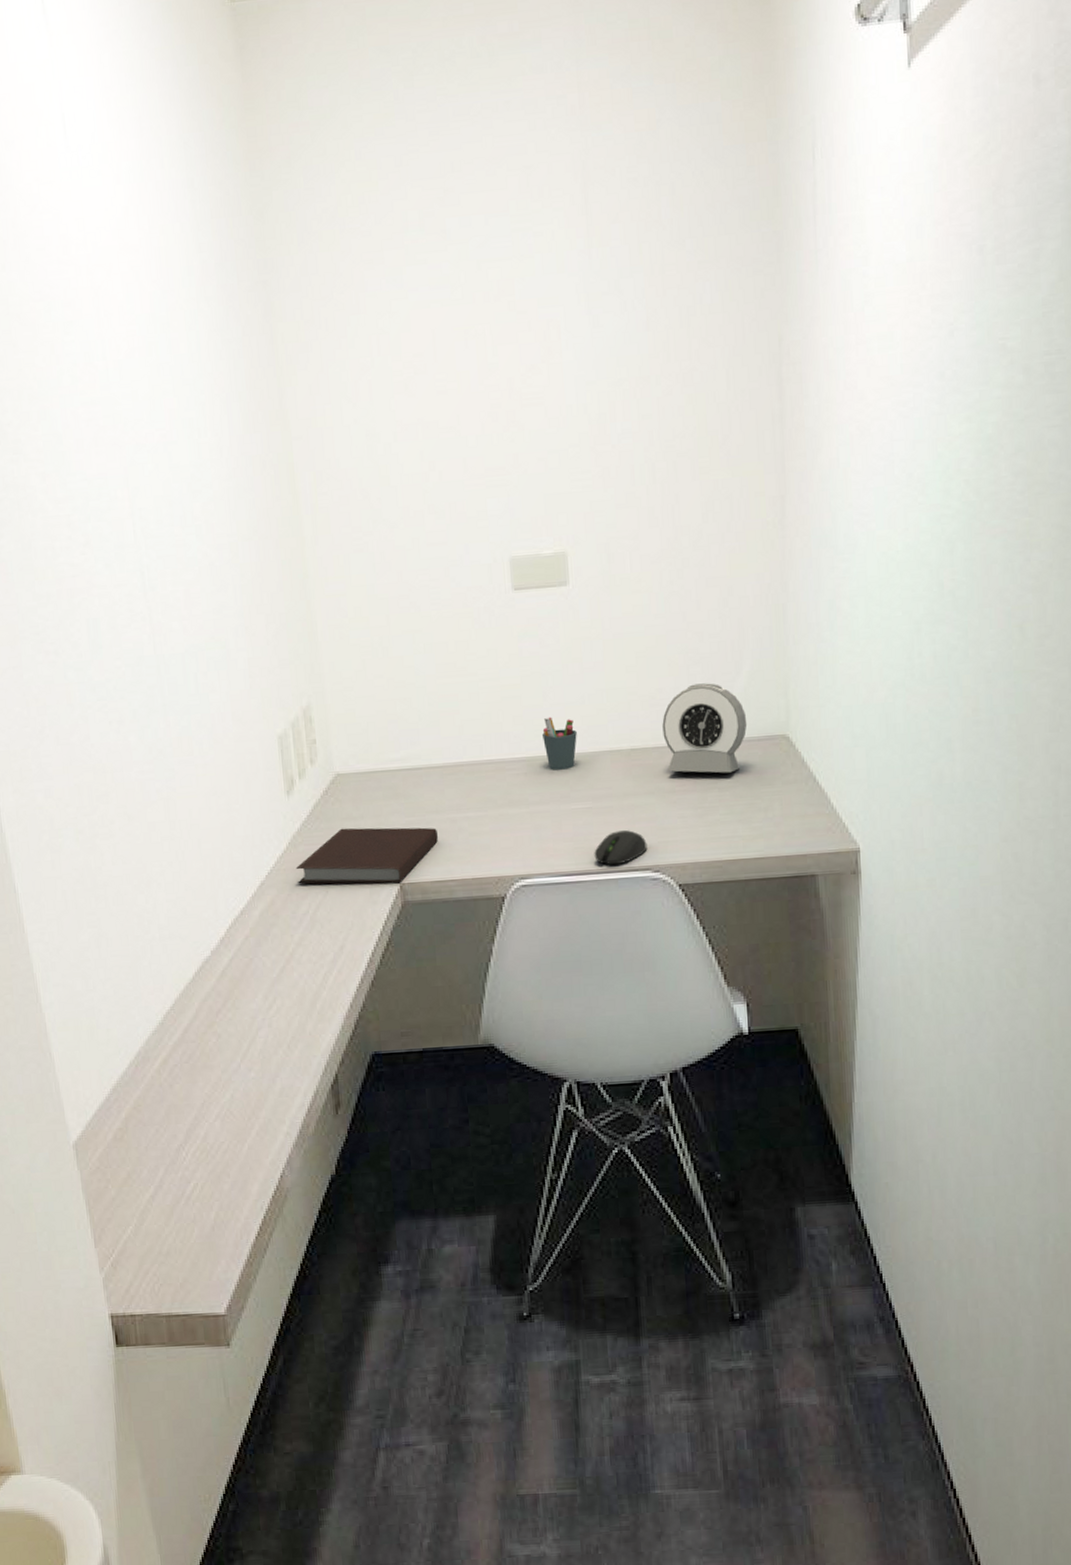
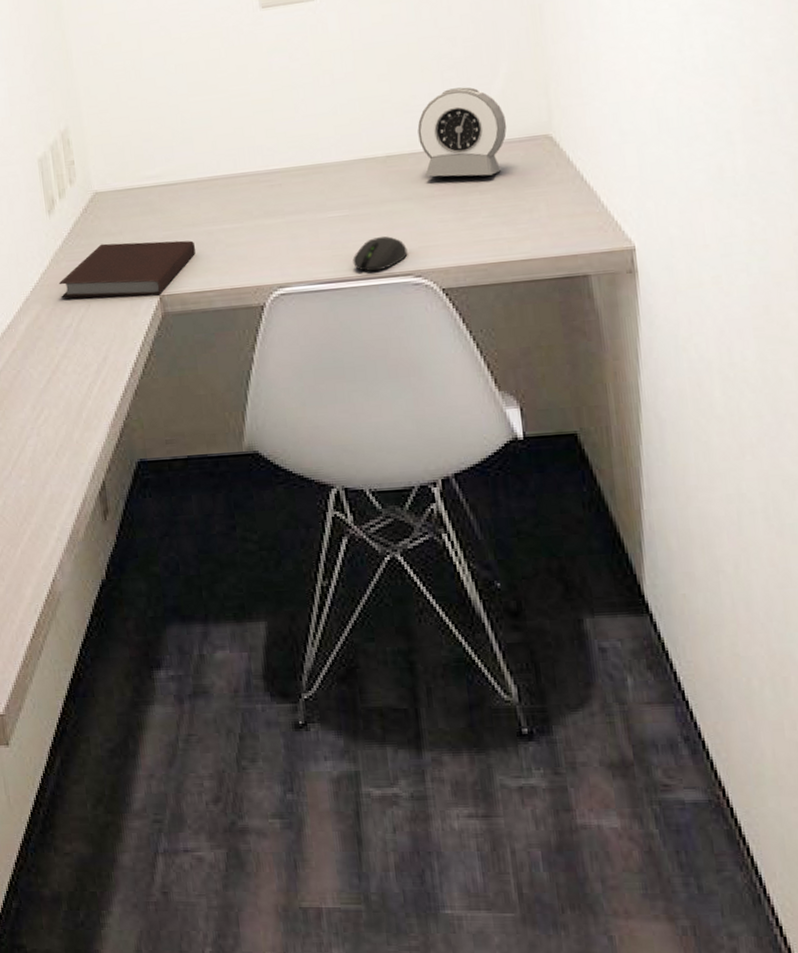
pen holder: present [541,716,577,771] -> none [294,128,331,181]

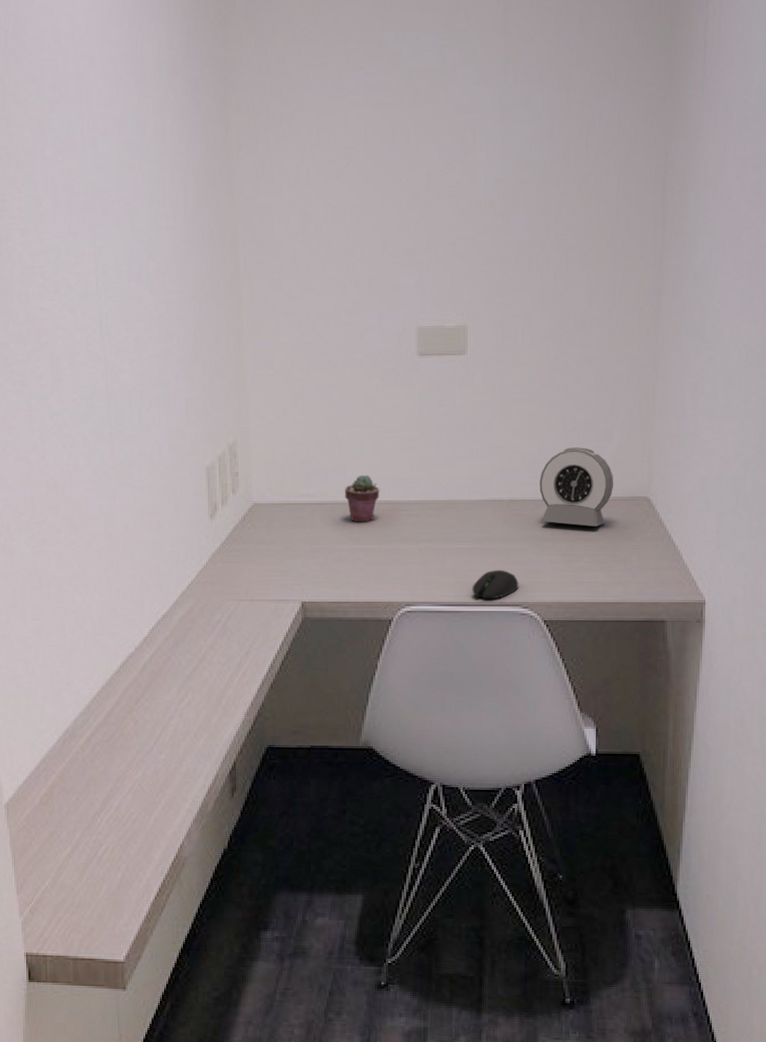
notebook: present [58,240,195,299] -> none [213,550,337,602]
potted succulent: none [194,146,235,201] -> present [345,474,380,523]

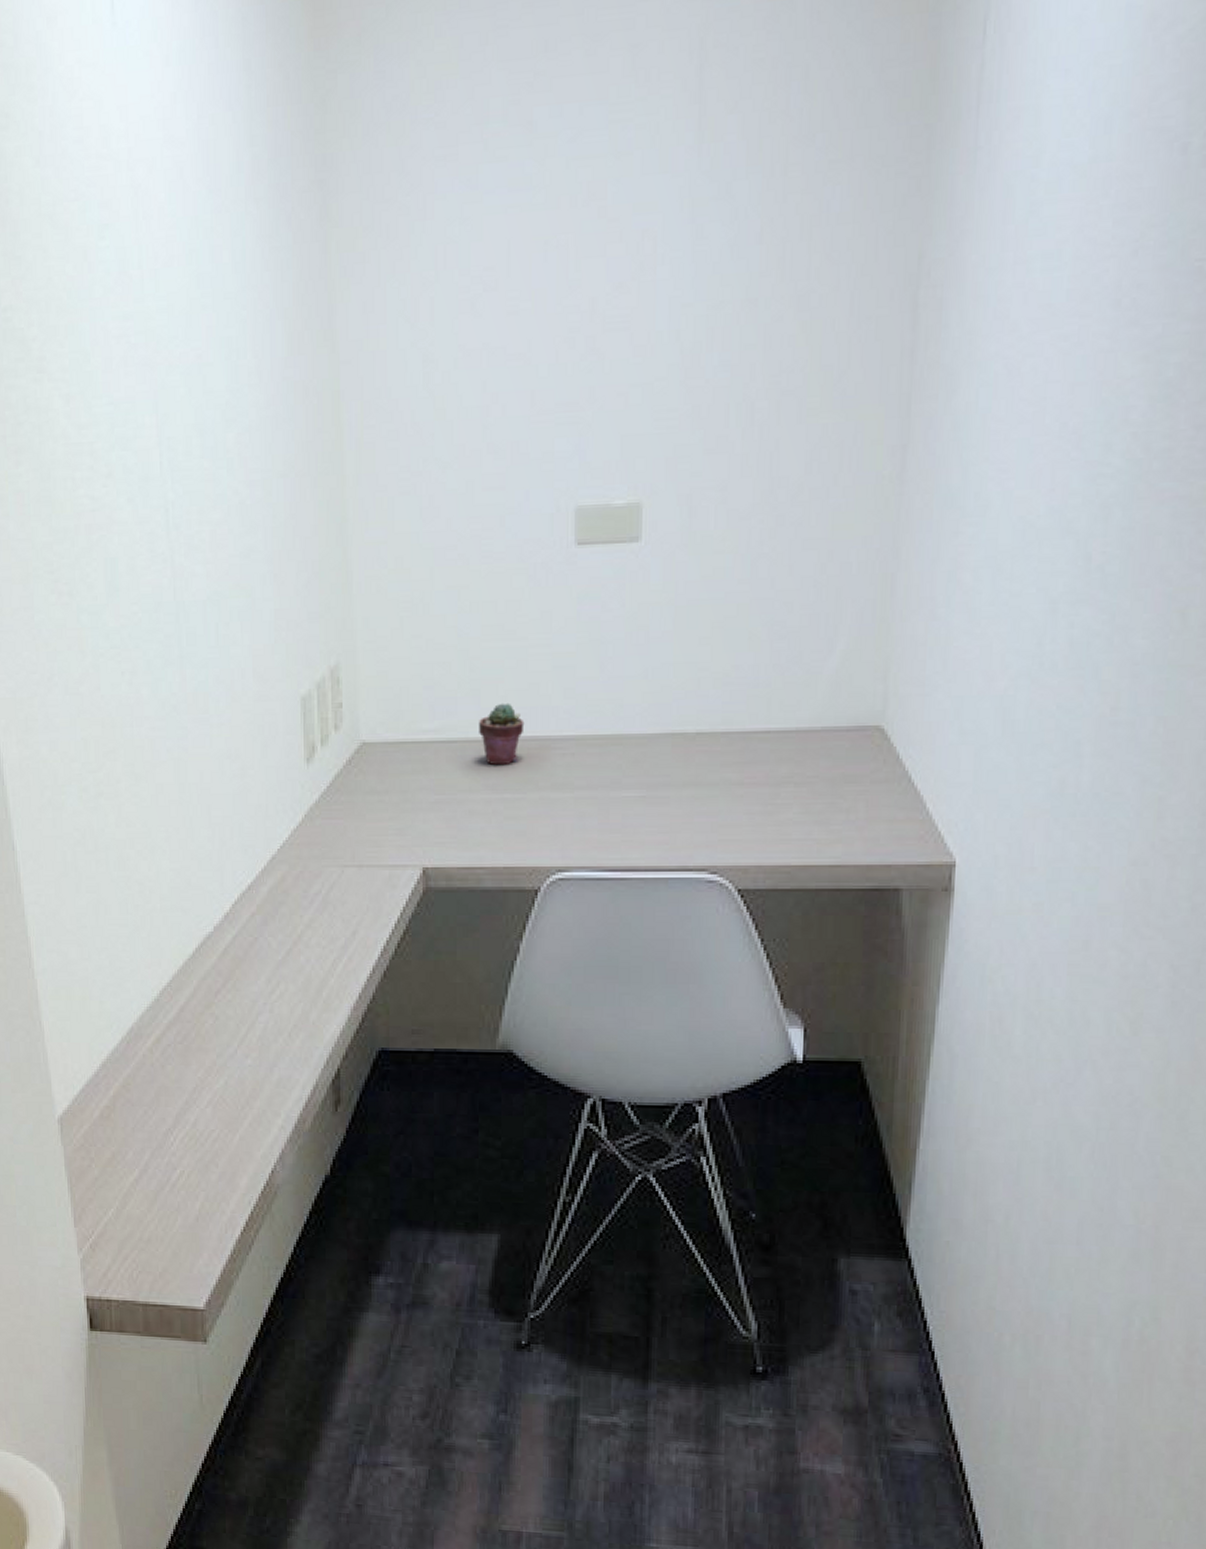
computer mouse: present [472,570,519,600] -> none [643,825,706,863]
alarm clock: present [539,447,614,527] -> none [735,661,836,766]

